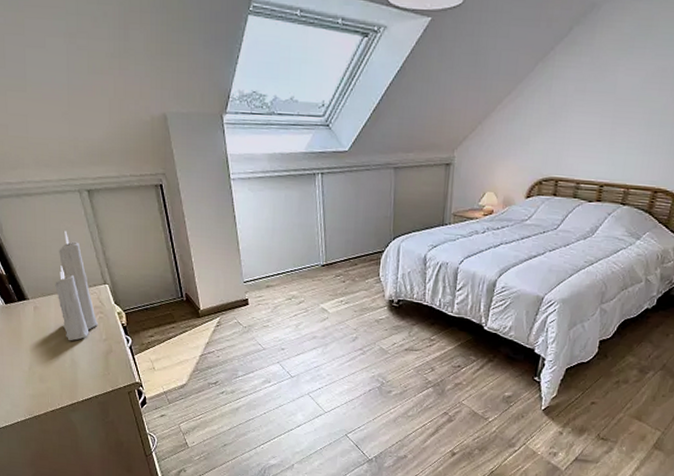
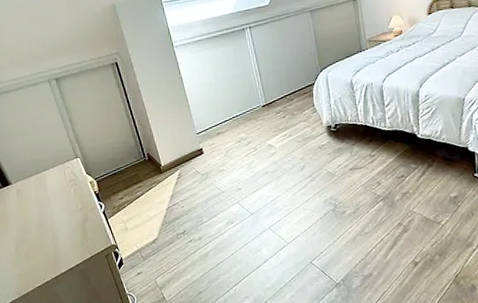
candle: present [55,230,99,341] -> none [33,117,74,215]

